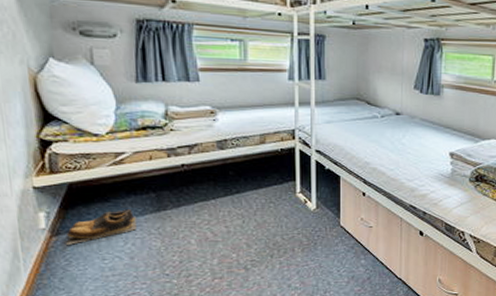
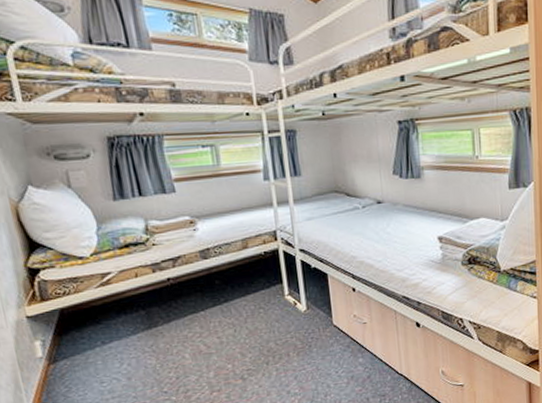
shoes: present [66,209,137,245] -> none [63,329,131,371]

